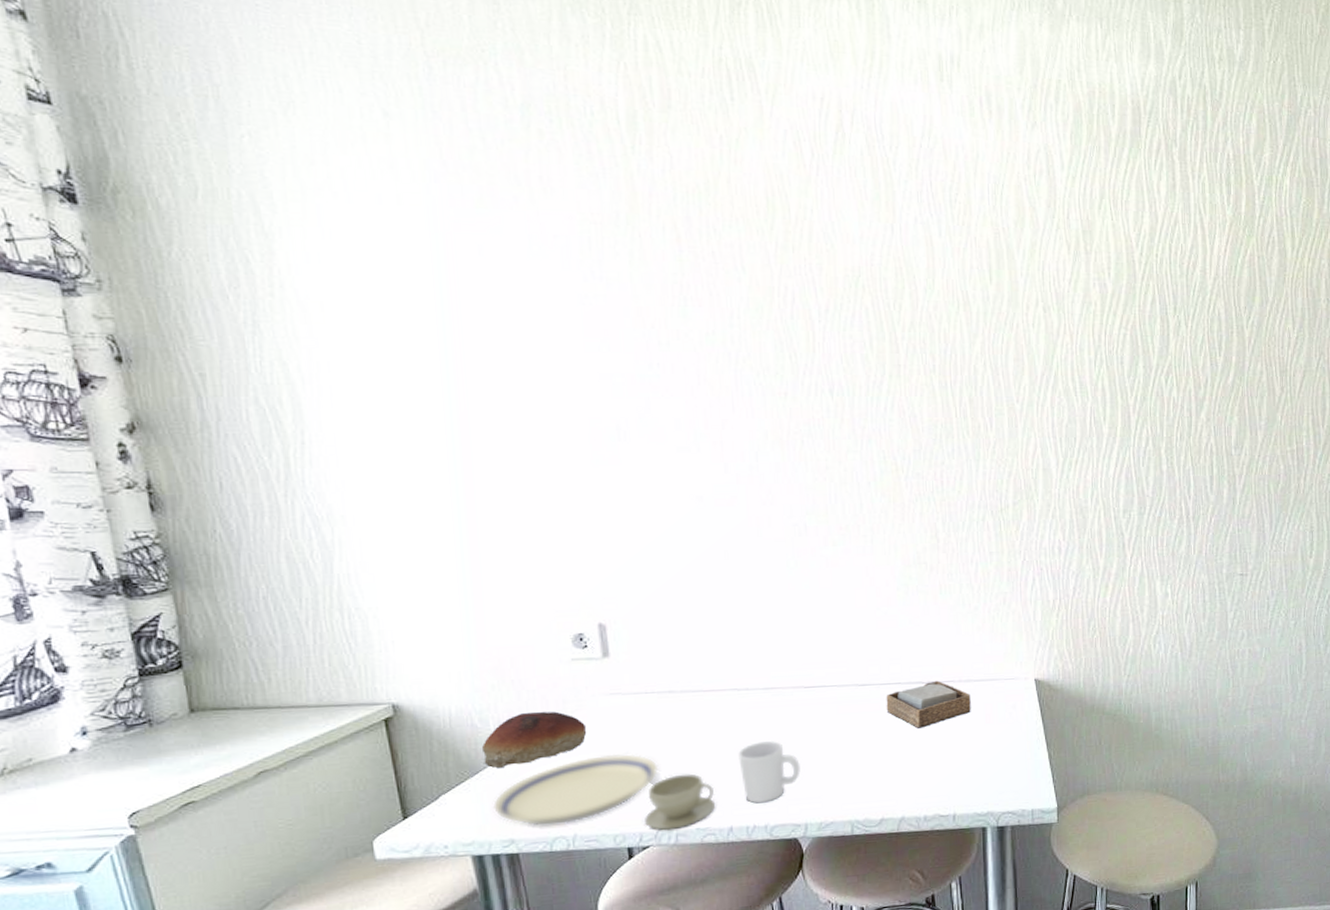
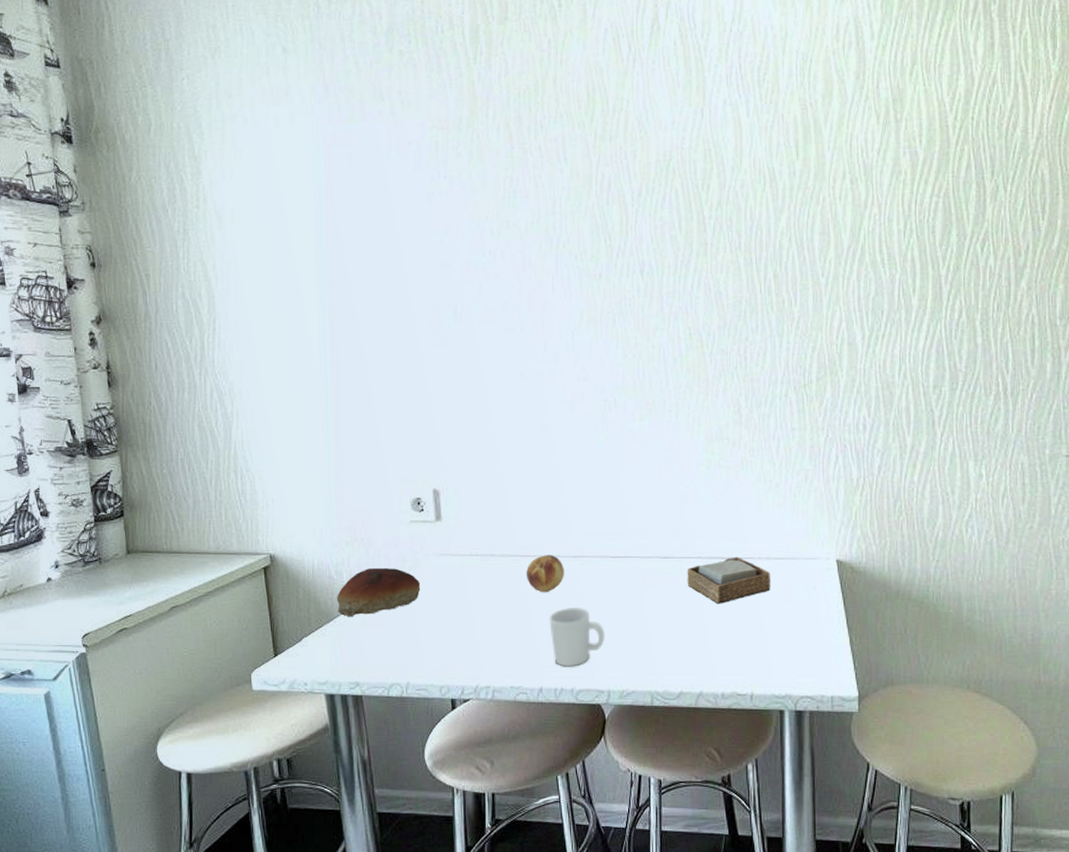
plate: present [492,753,659,826] -> none [343,610,480,672]
teacup: present [645,773,715,831] -> none [466,634,527,686]
fruit: none [711,688,754,729] -> present [526,555,564,593]

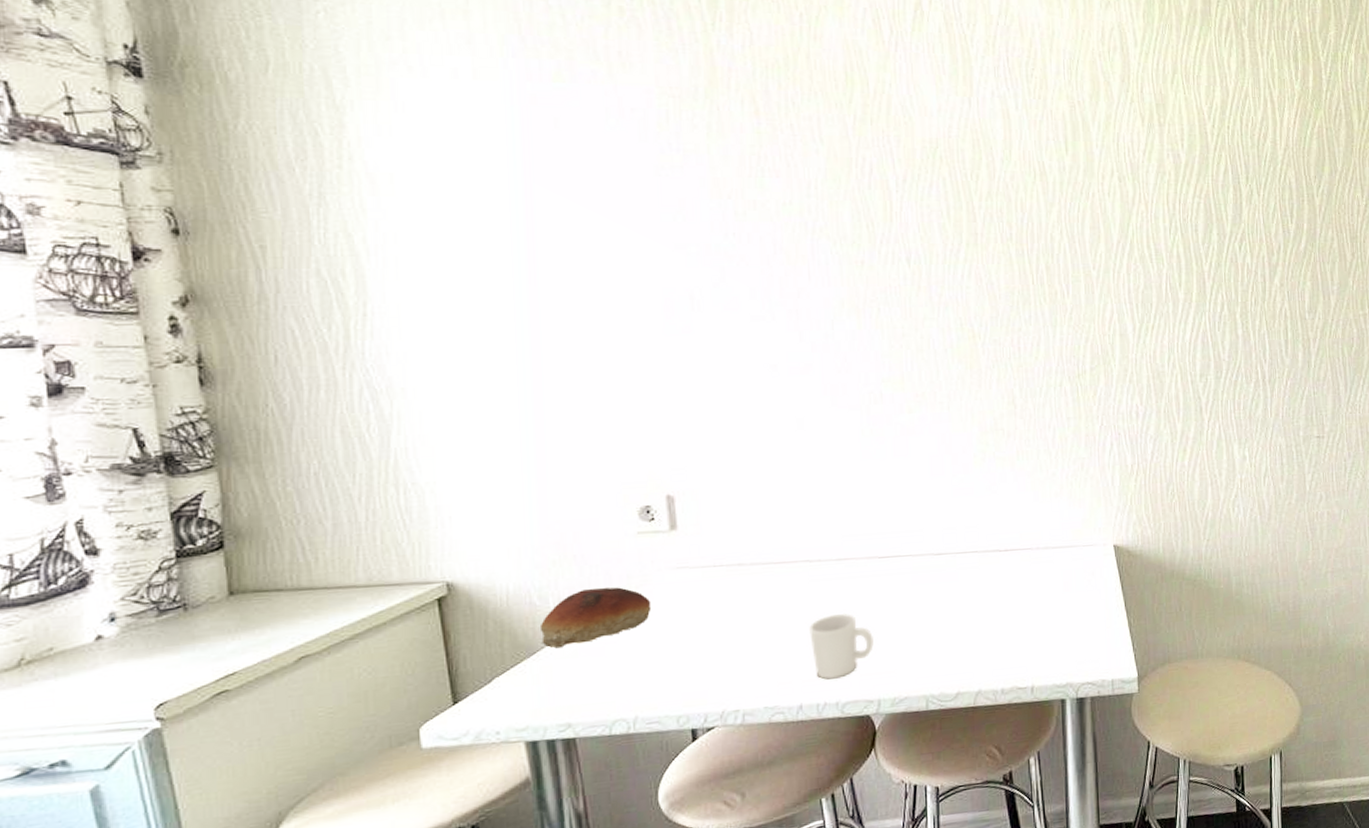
fruit: present [526,555,564,593] -> none [782,559,826,602]
napkin holder: present [687,556,771,604] -> none [962,548,1049,598]

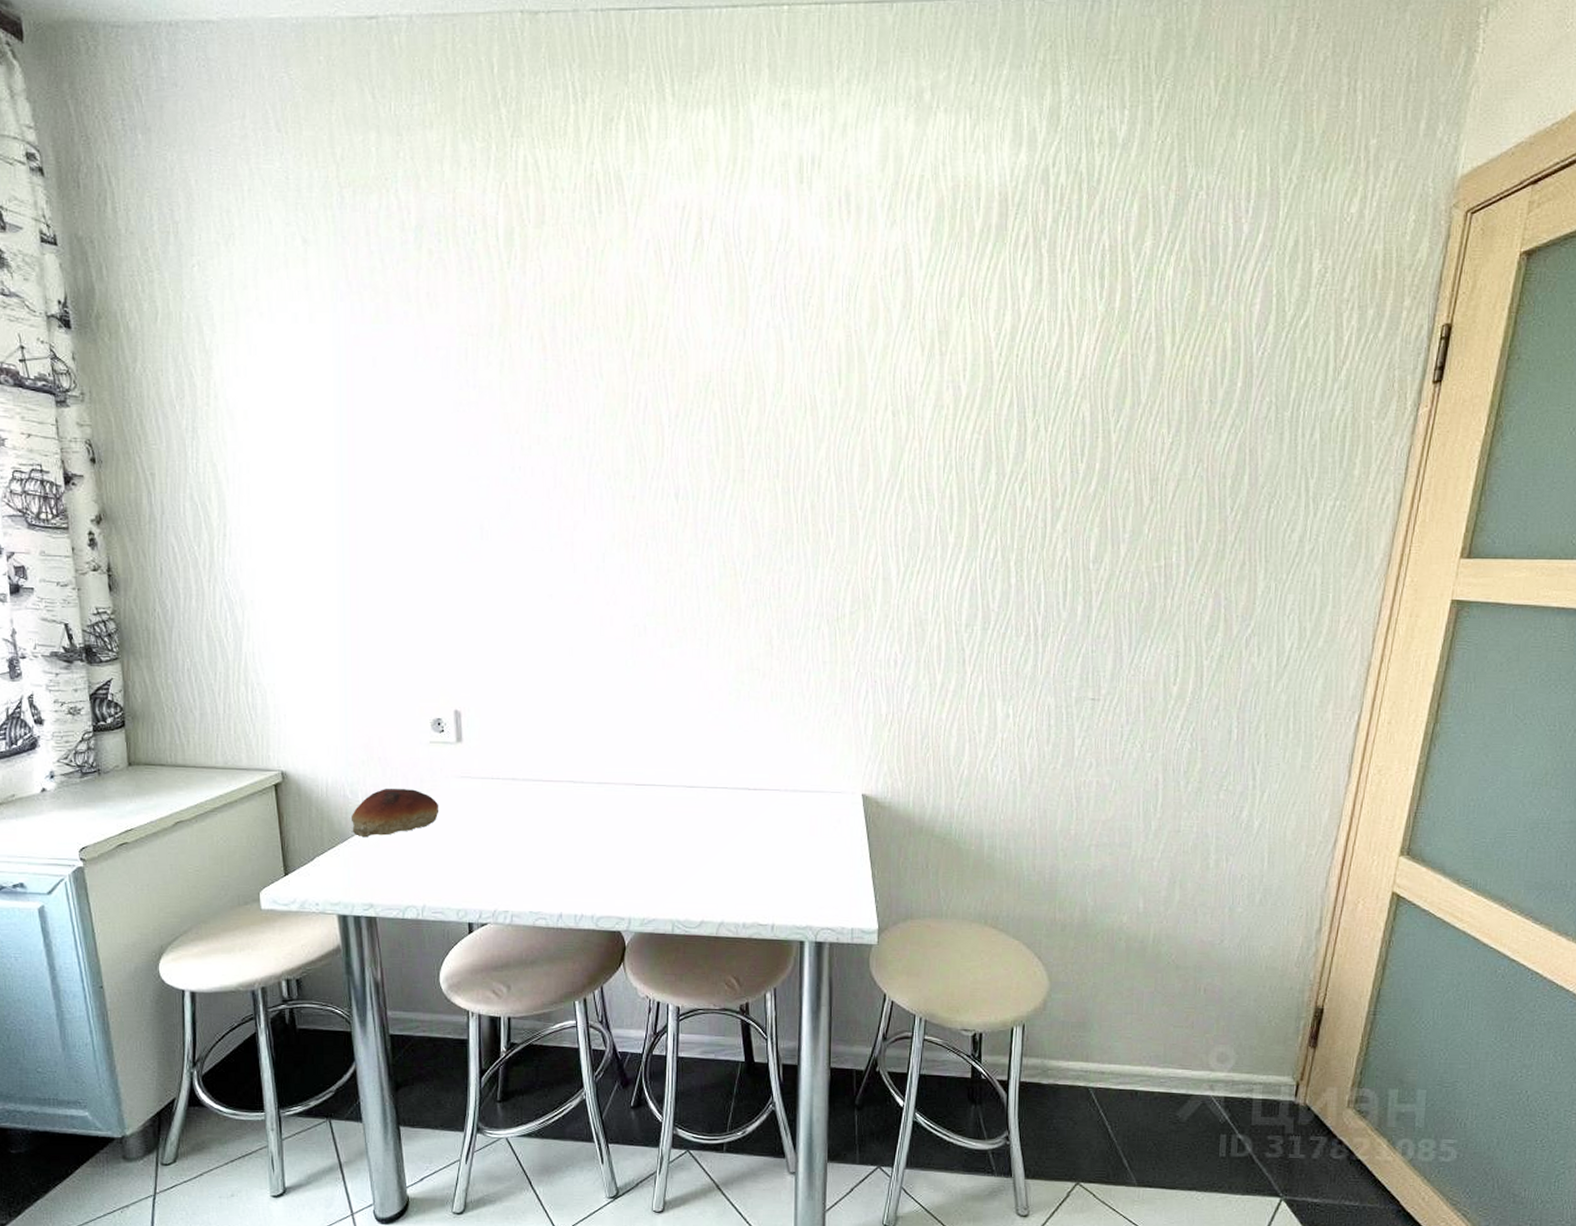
mug: present [809,613,874,680] -> none [571,833,627,894]

